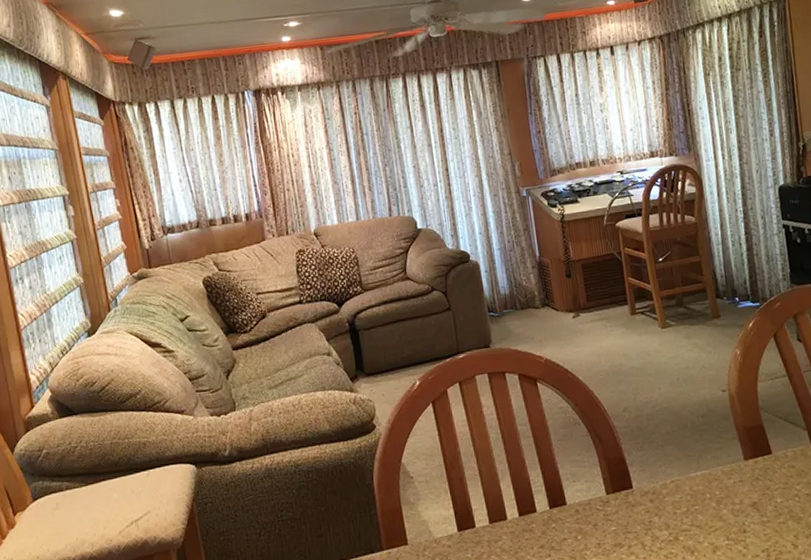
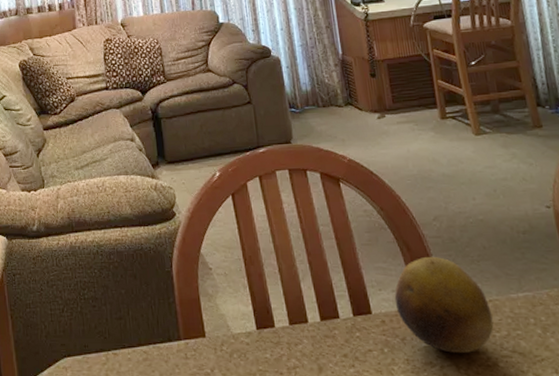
fruit: none [587,445,675,533] -> present [394,256,494,353]

